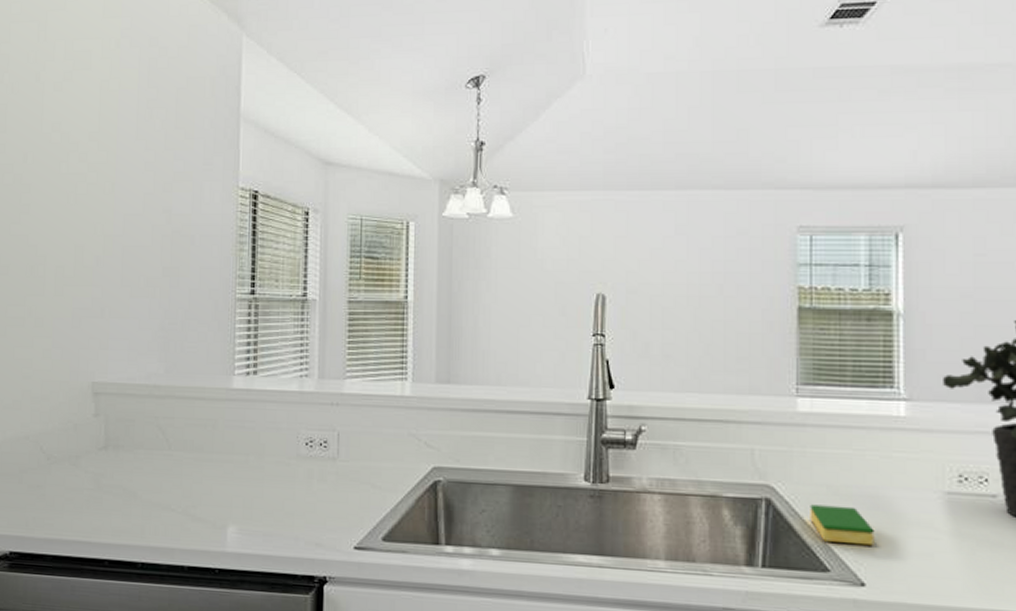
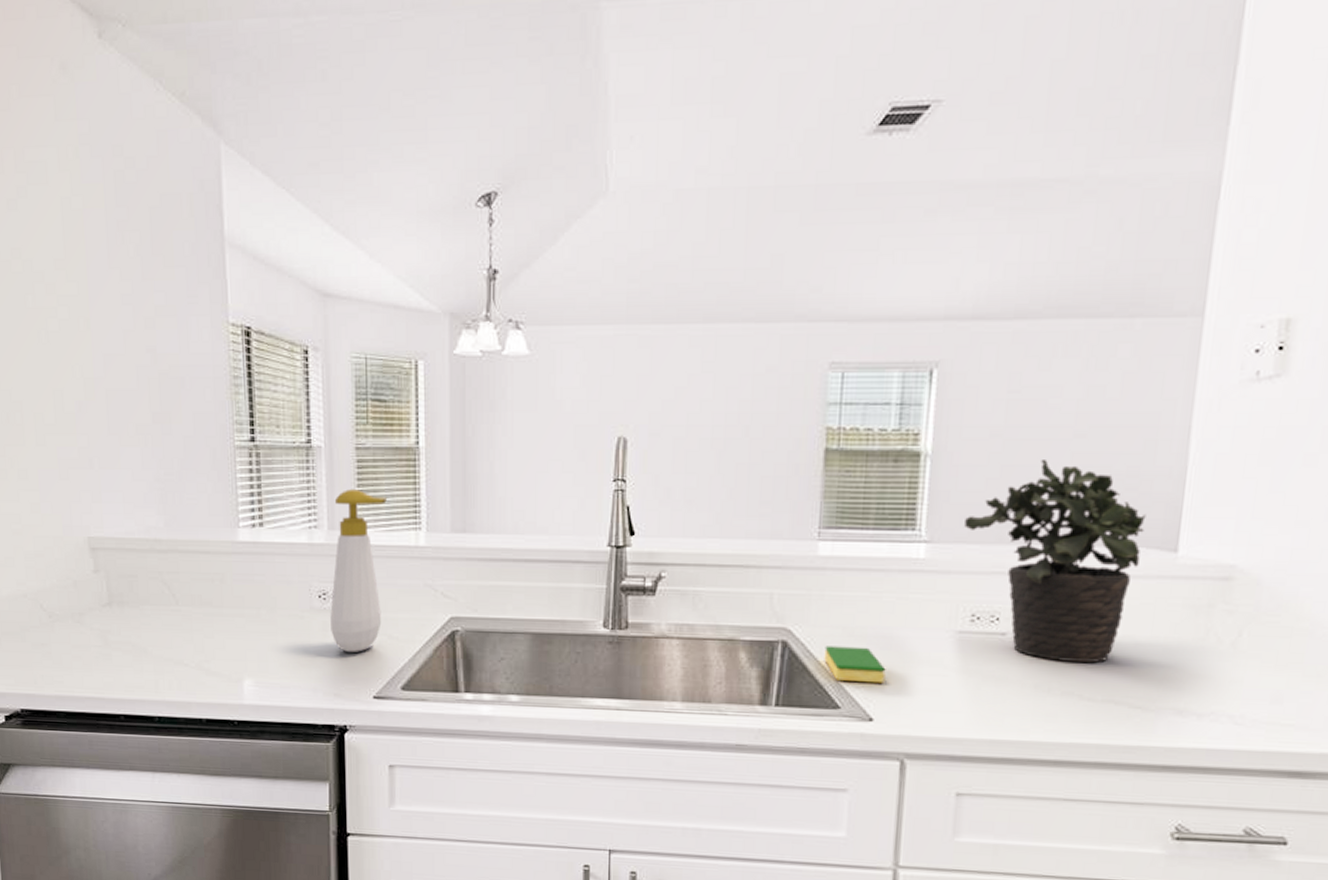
soap bottle: none [315,340,376,501] -> present [330,489,388,652]

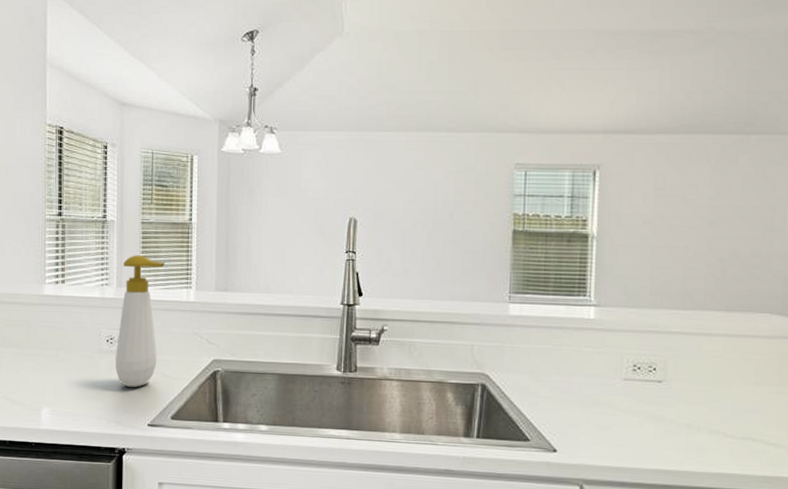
dish sponge: present [824,646,886,684] -> none [516,388,566,421]
potted plant: present [965,460,1146,664] -> none [625,242,768,407]

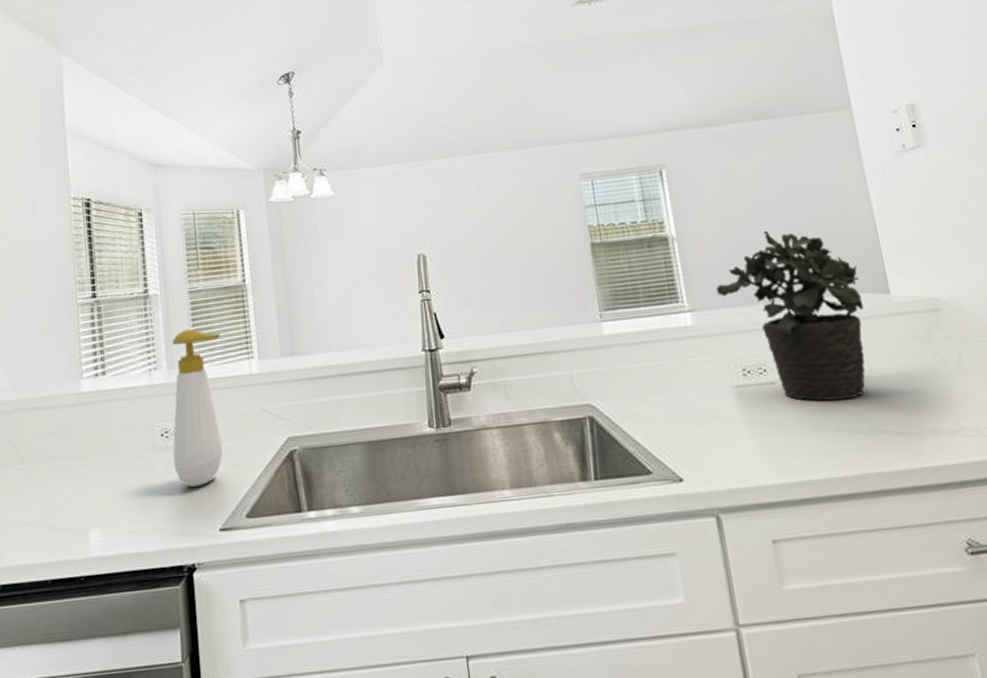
potted plant: none [625,242,768,407] -> present [716,231,866,401]

